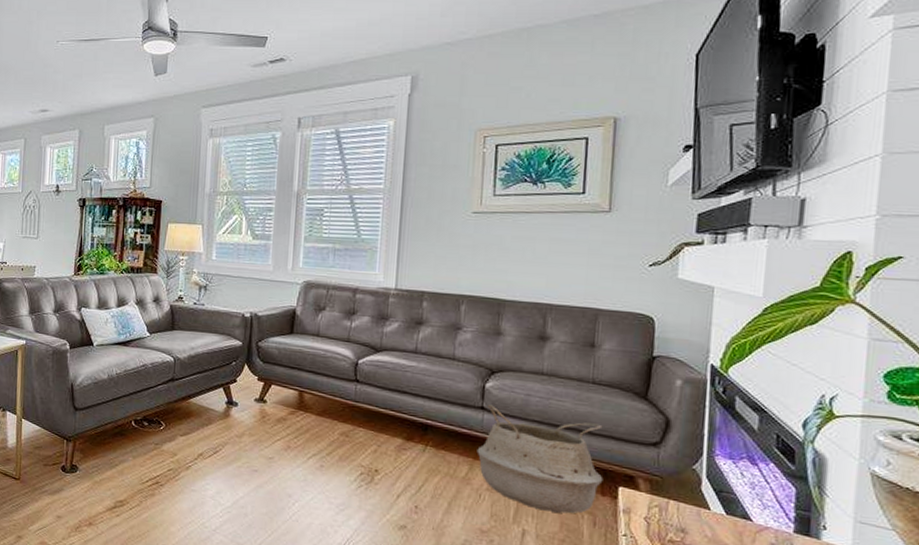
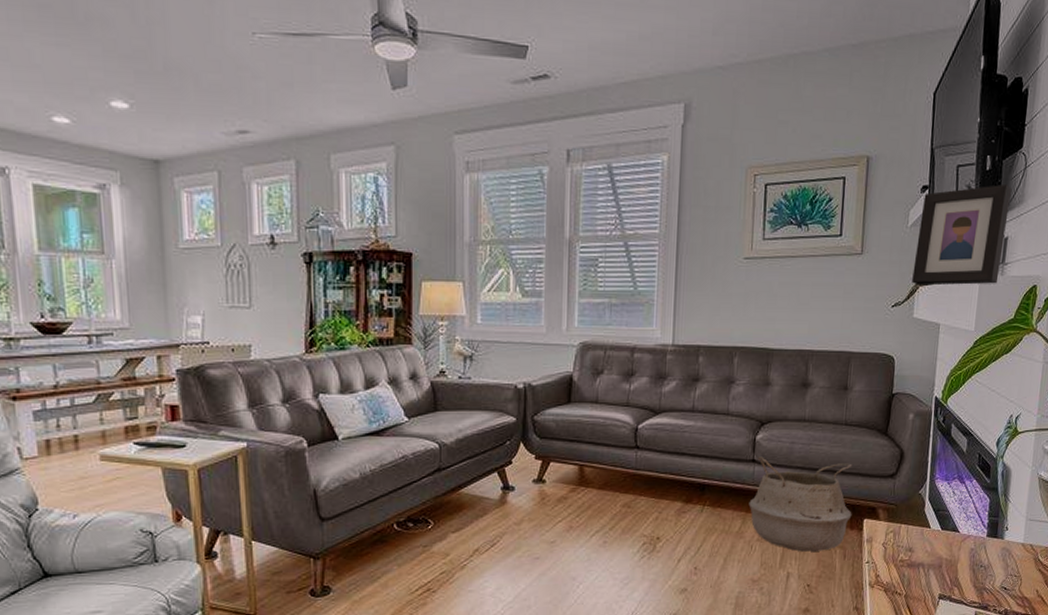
picture frame: none [675,143,807,248] -> present [912,185,1011,286]

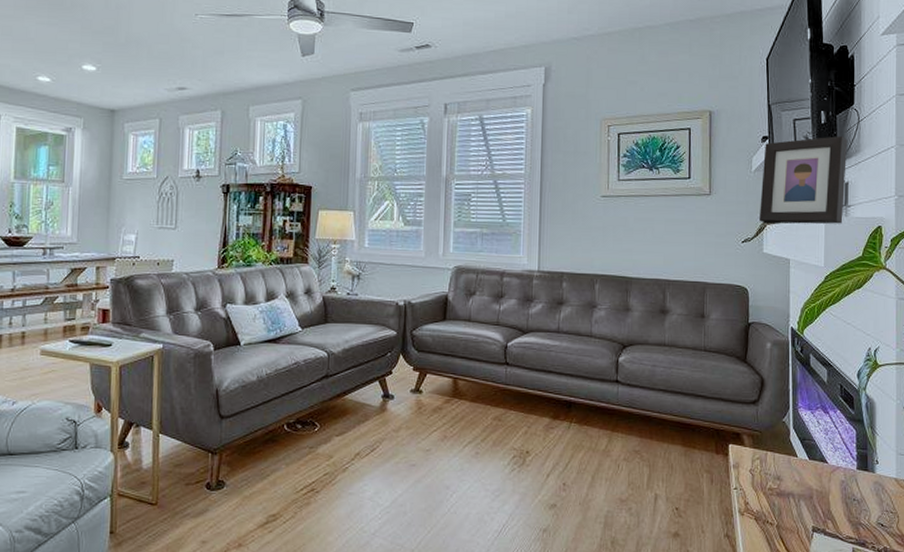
woven basket: present [749,457,853,552] -> none [614,378,717,474]

